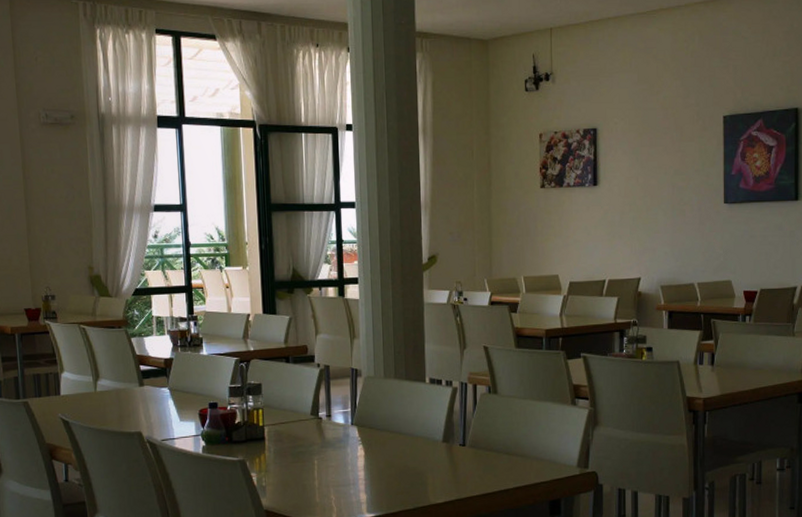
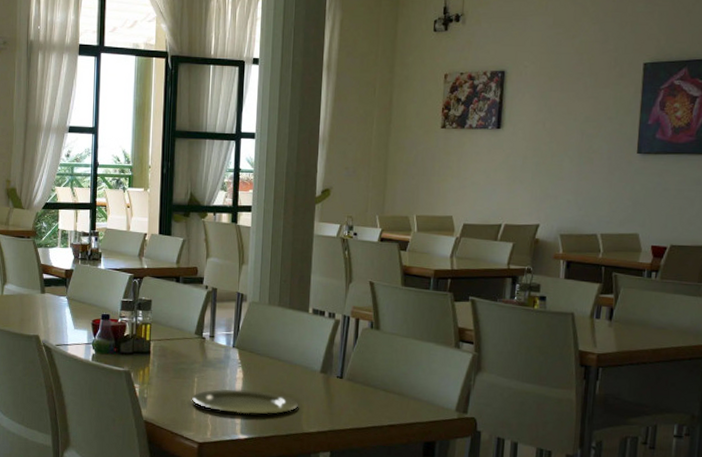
plate: none [313,466,423,493] -> present [192,389,298,415]

